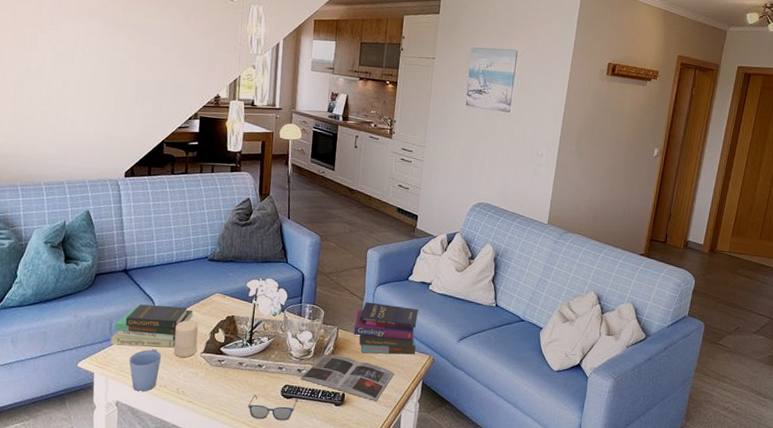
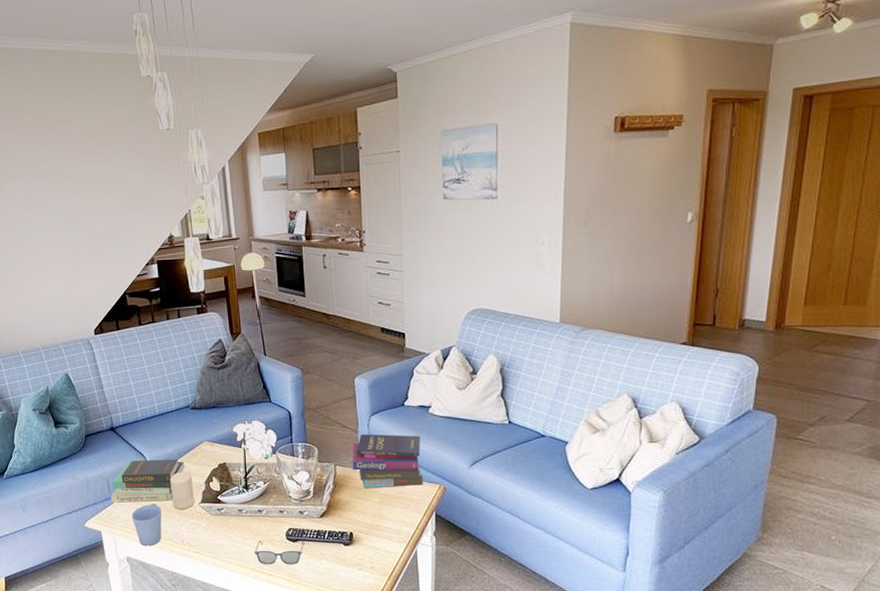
magazine: present [300,354,394,402] -> none [303,492,403,538]

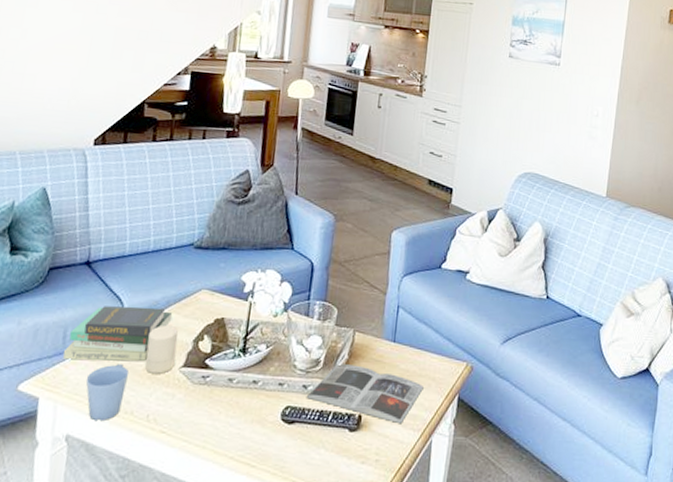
glasses: present [255,541,305,565] -> none [238,420,303,454]
magazine: none [303,492,403,538] -> present [306,364,424,424]
books: present [352,434,423,489] -> none [373,296,453,362]

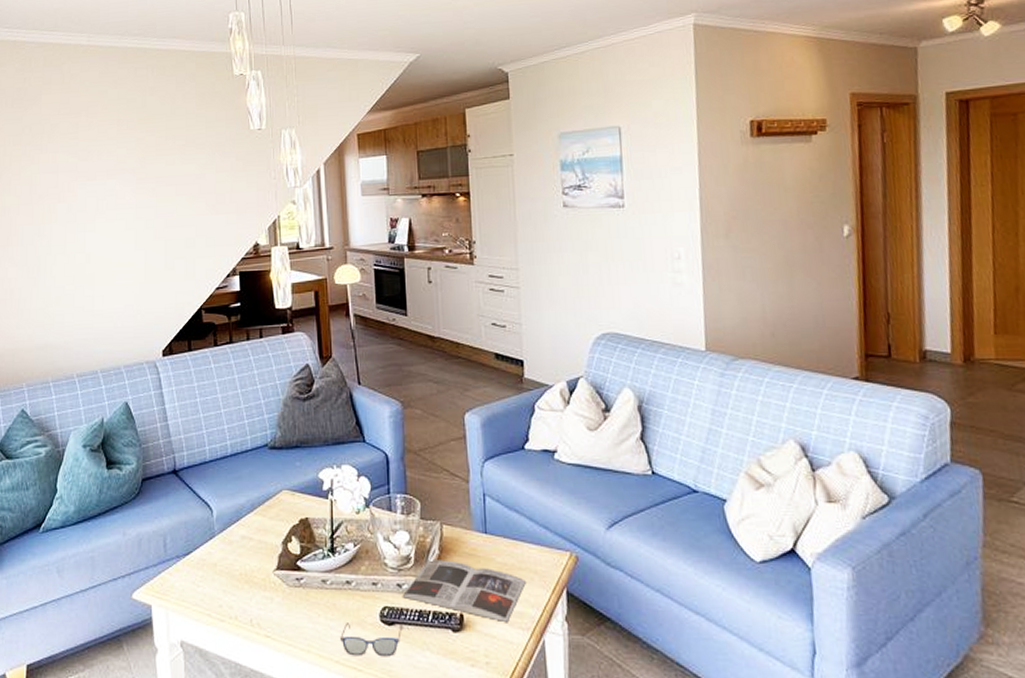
books: present [63,306,173,362] -> none [166,511,259,568]
mug: present [85,364,130,422] -> none [190,569,228,627]
candle: present [145,325,178,374] -> none [240,528,268,578]
glasses: none [238,420,303,454] -> present [340,623,403,657]

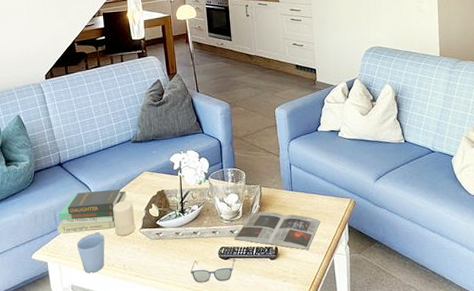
books: none [166,511,259,568] -> present [56,189,127,234]
mug: none [190,569,228,627] -> present [76,232,105,274]
candle: none [240,528,268,578] -> present [113,200,135,236]

